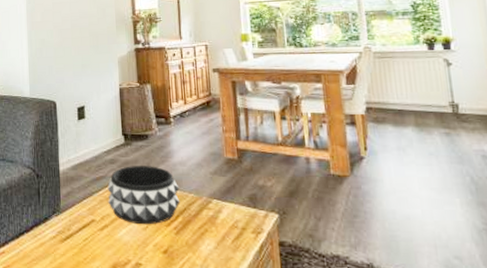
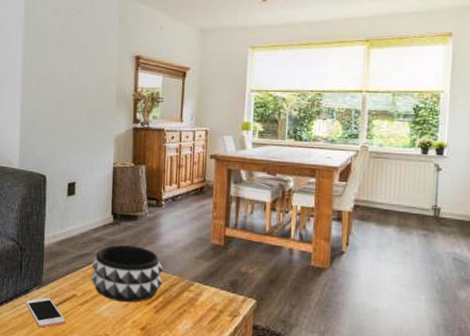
cell phone: none [46,225,87,257] -> present [26,298,66,328]

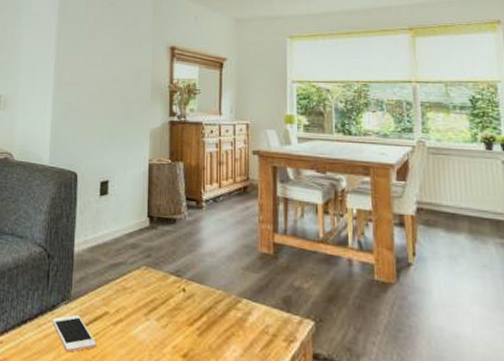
decorative bowl: present [91,245,163,303] -> none [125,252,206,323]

